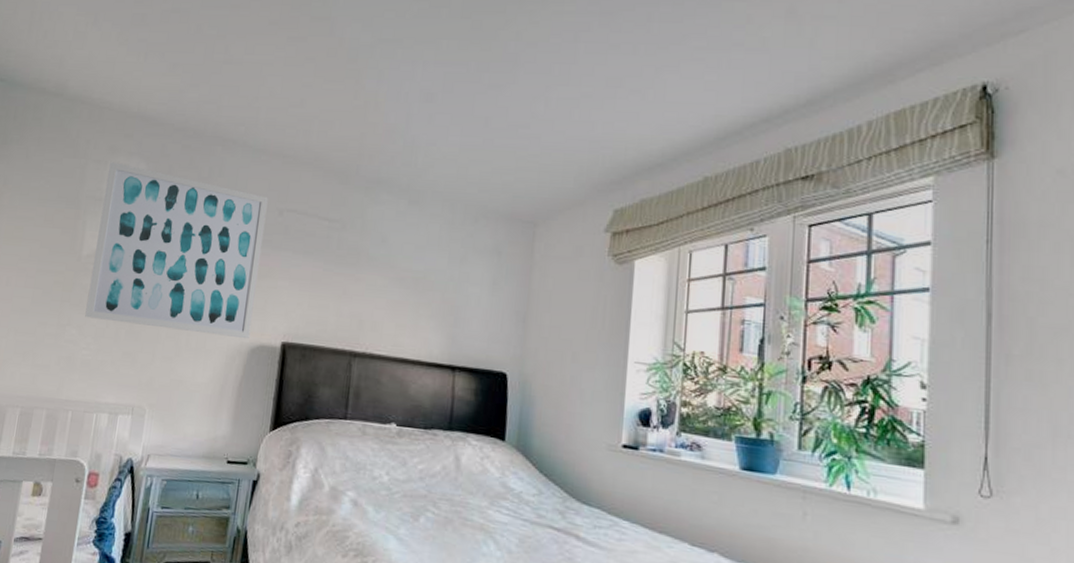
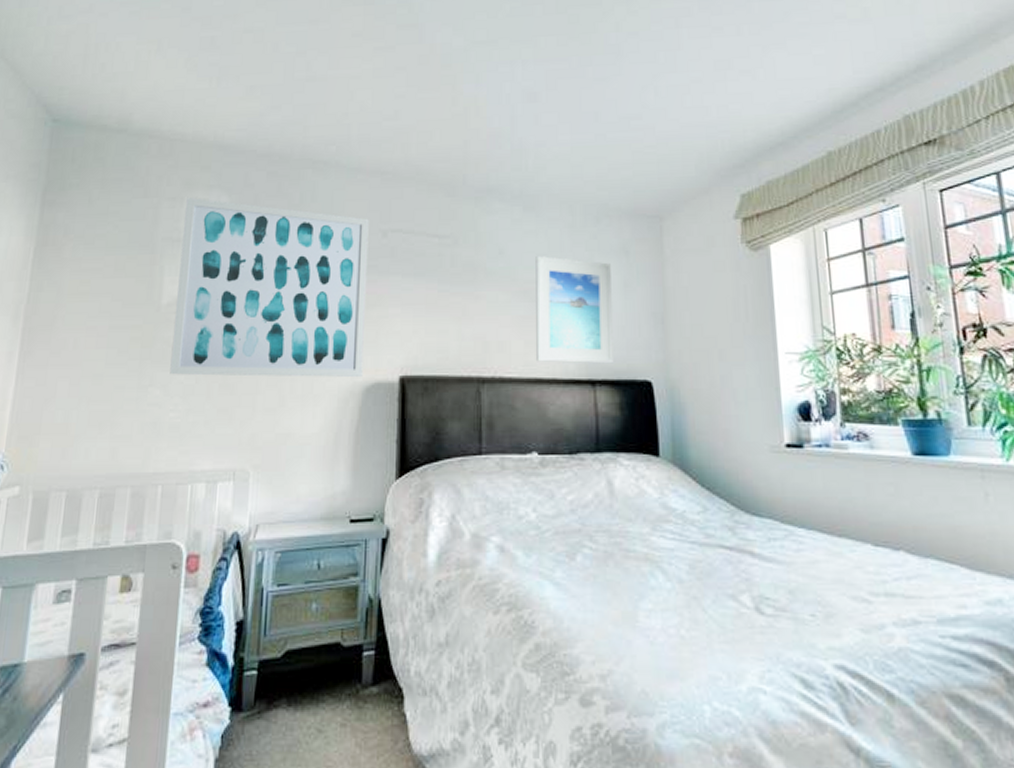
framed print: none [403,248,483,353] -> present [535,256,614,364]

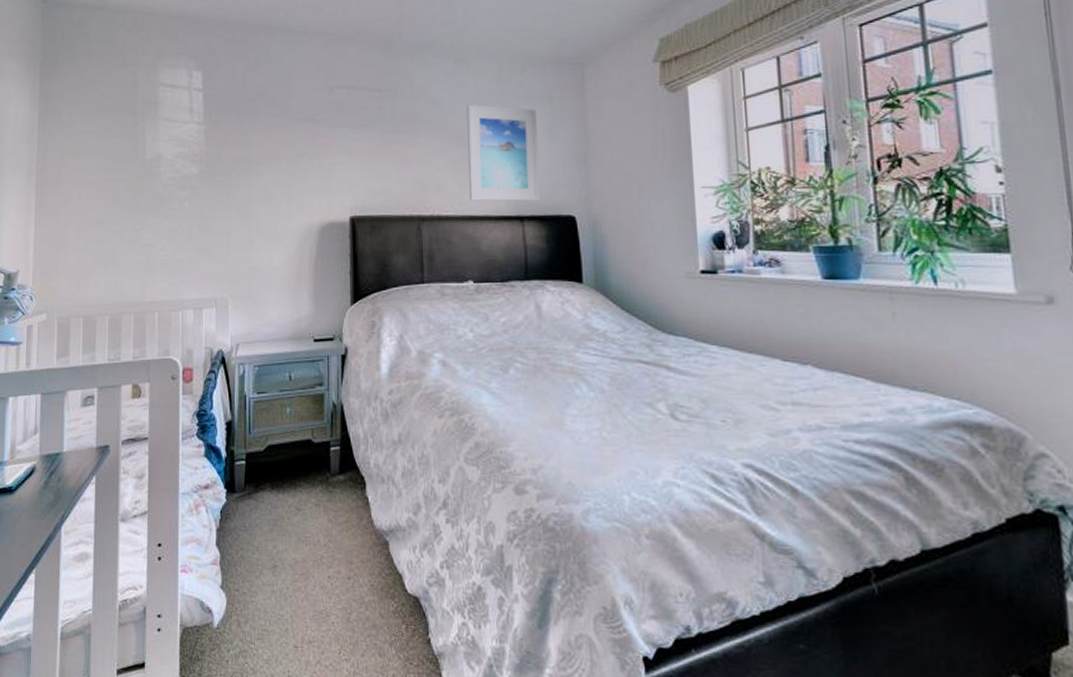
wall art: present [170,197,369,377] -> none [157,64,318,220]

